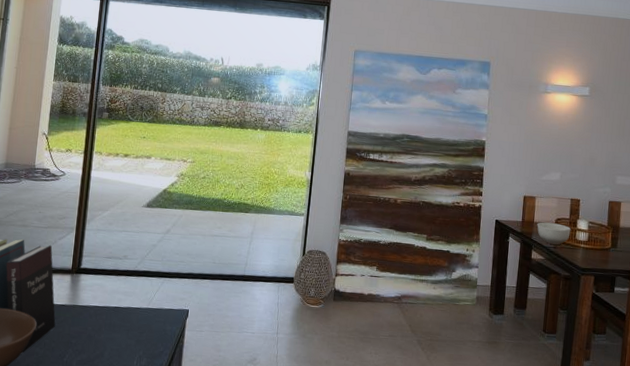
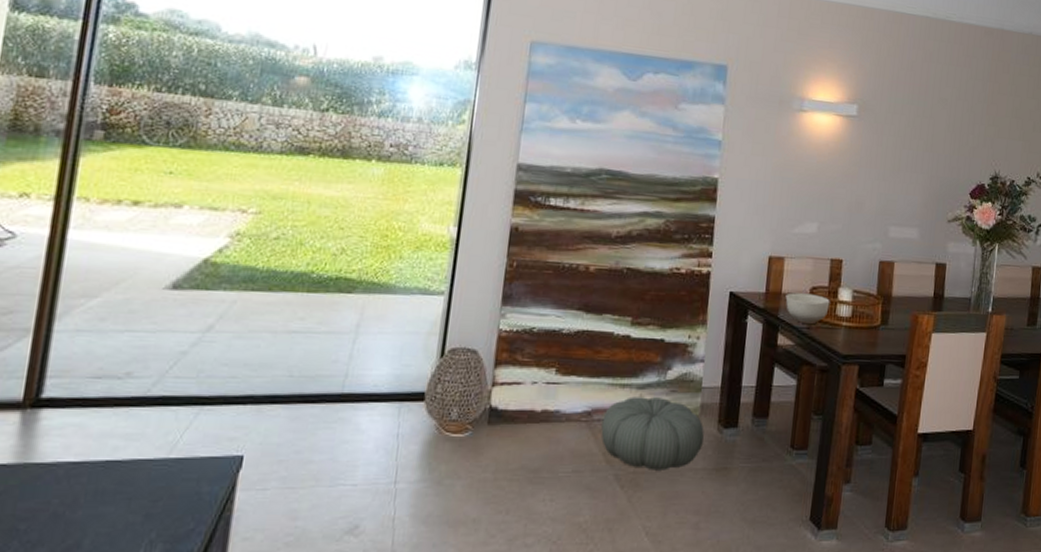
pouf: none [407,288,480,340] -> present [601,397,704,471]

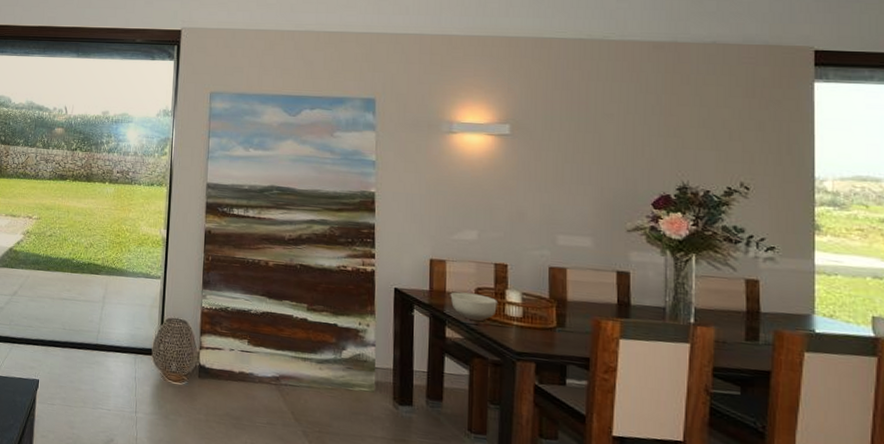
pouf: present [601,397,704,471] -> none [288,369,381,434]

